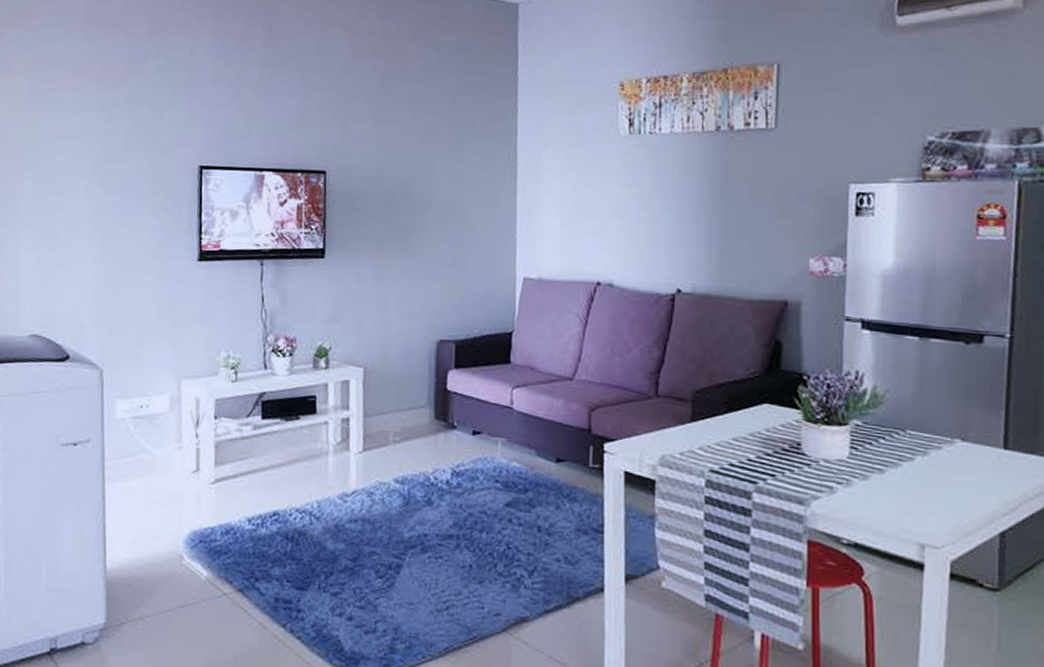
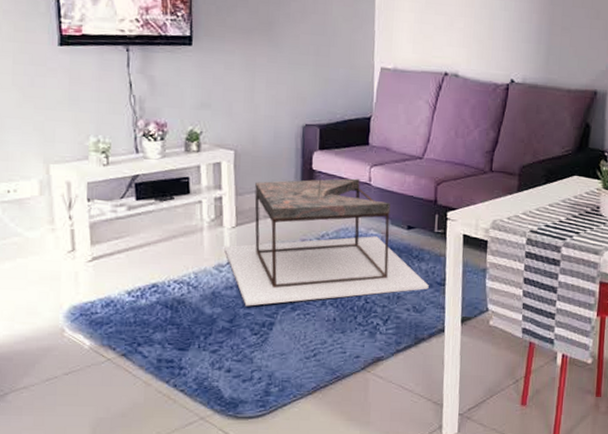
coffee table: none [350,393,583,544] -> present [224,172,429,306]

